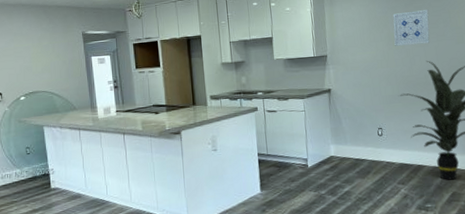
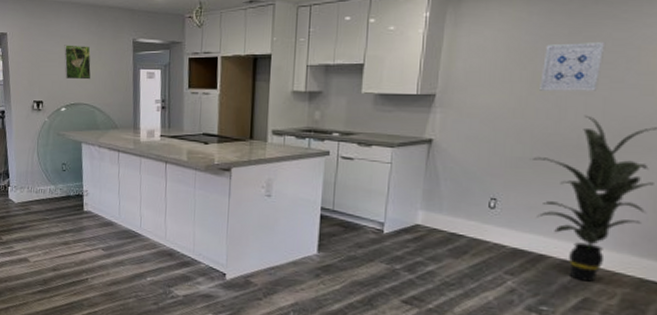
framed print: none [18,40,47,72] -> present [64,45,91,80]

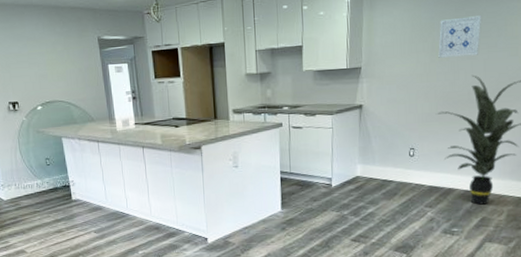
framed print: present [64,45,91,80] -> none [32,46,63,79]

